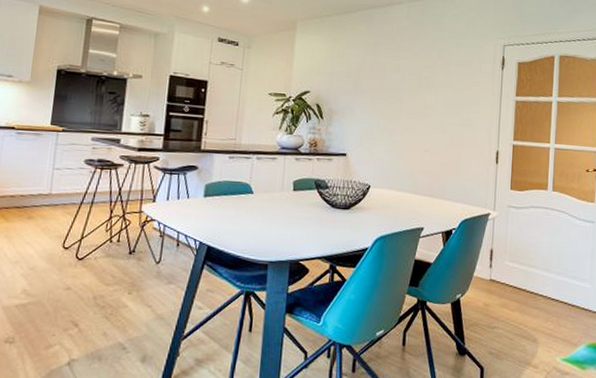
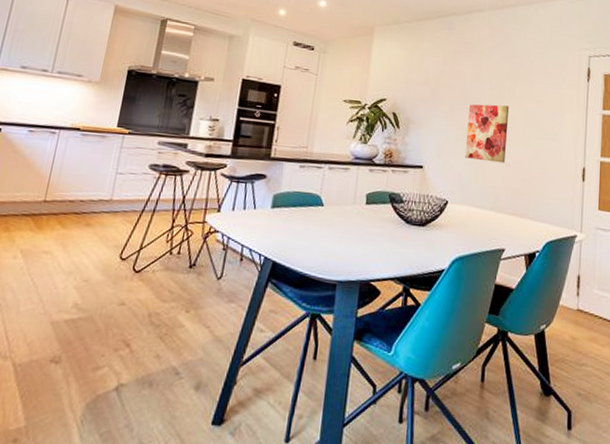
wall art: none [386,94,428,149] -> present [465,104,510,164]

